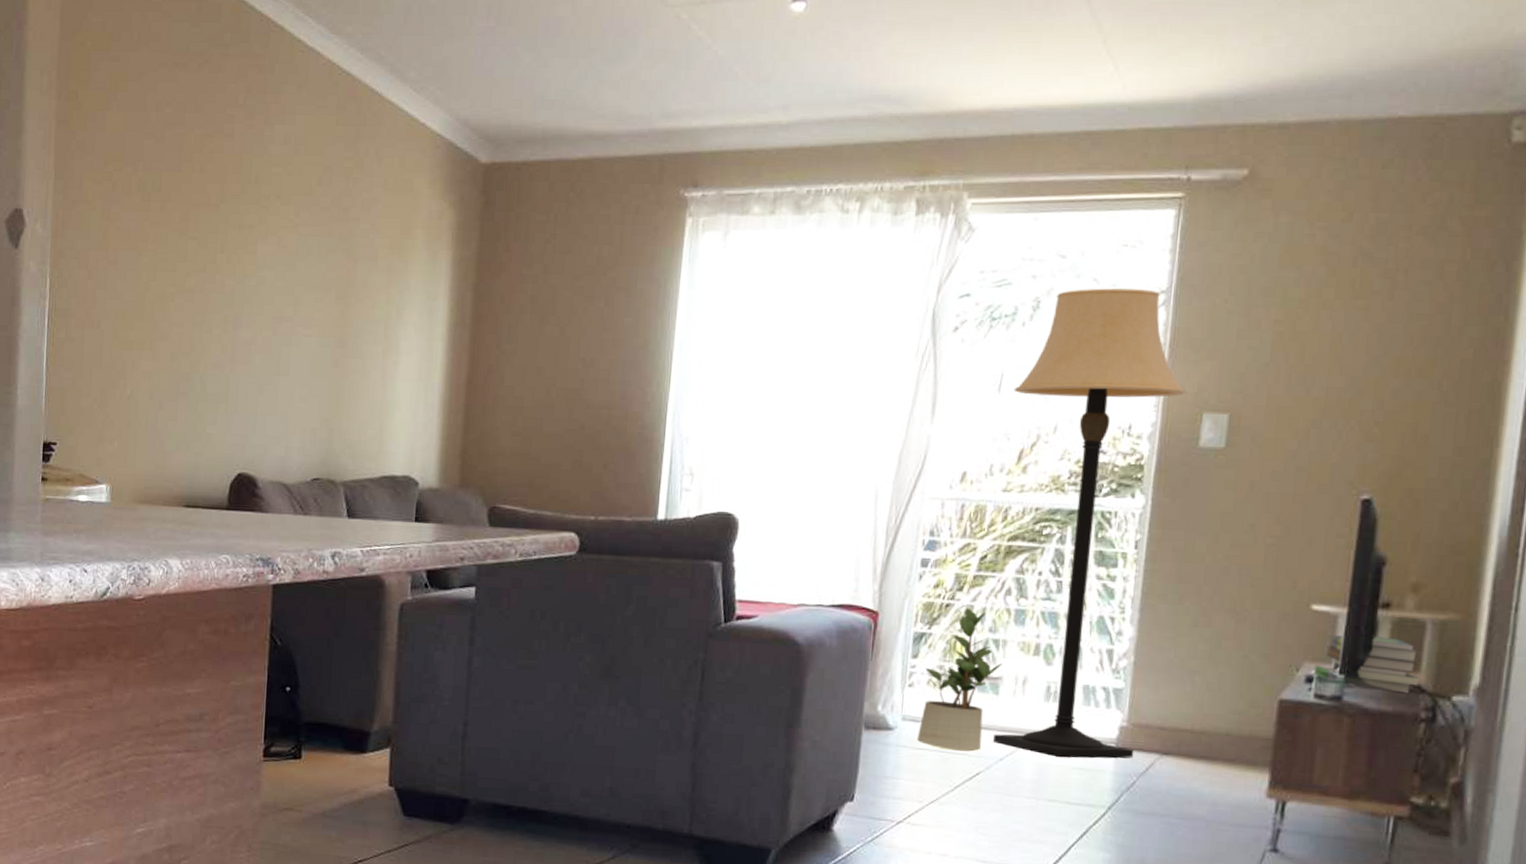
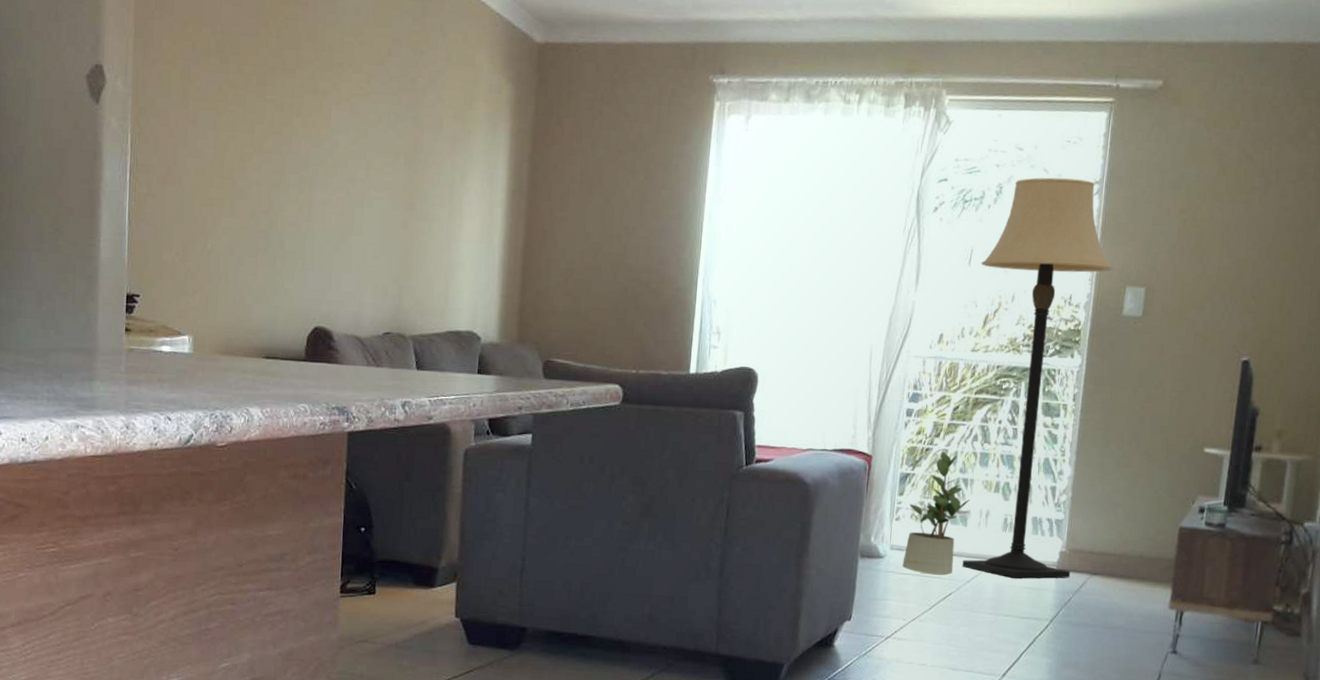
books: present [1314,634,1419,694] -> none [1205,472,1281,521]

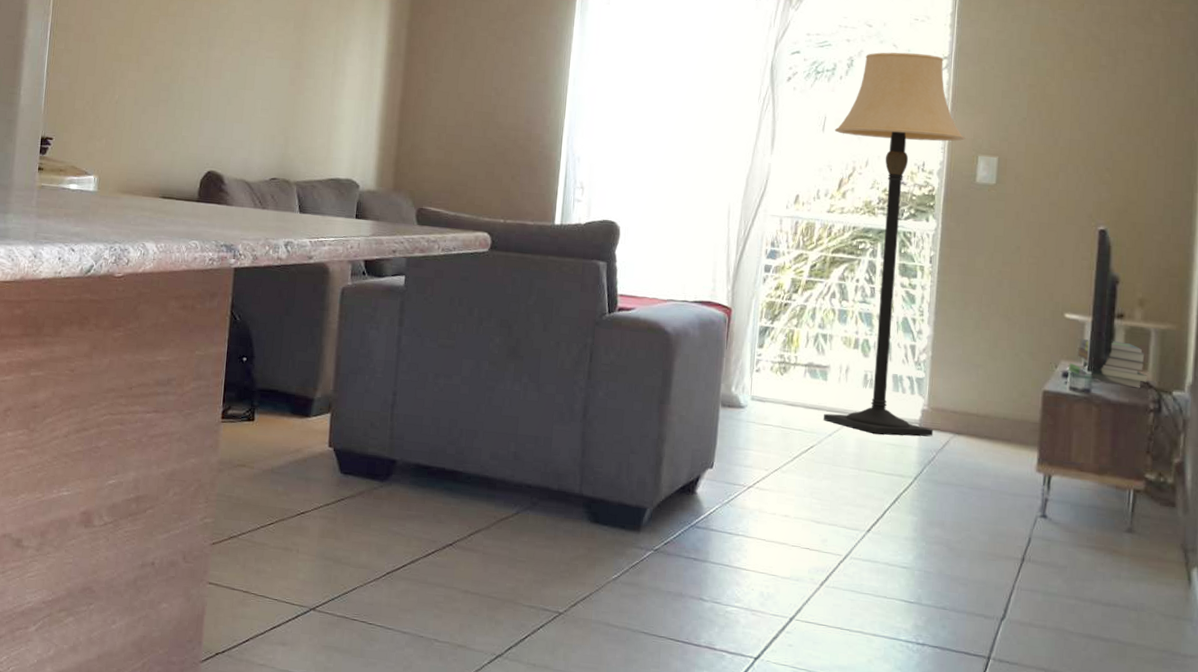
potted plant: present [902,452,970,575] -> none [763,307,830,428]
books: none [1205,472,1281,521] -> present [1069,338,1147,389]

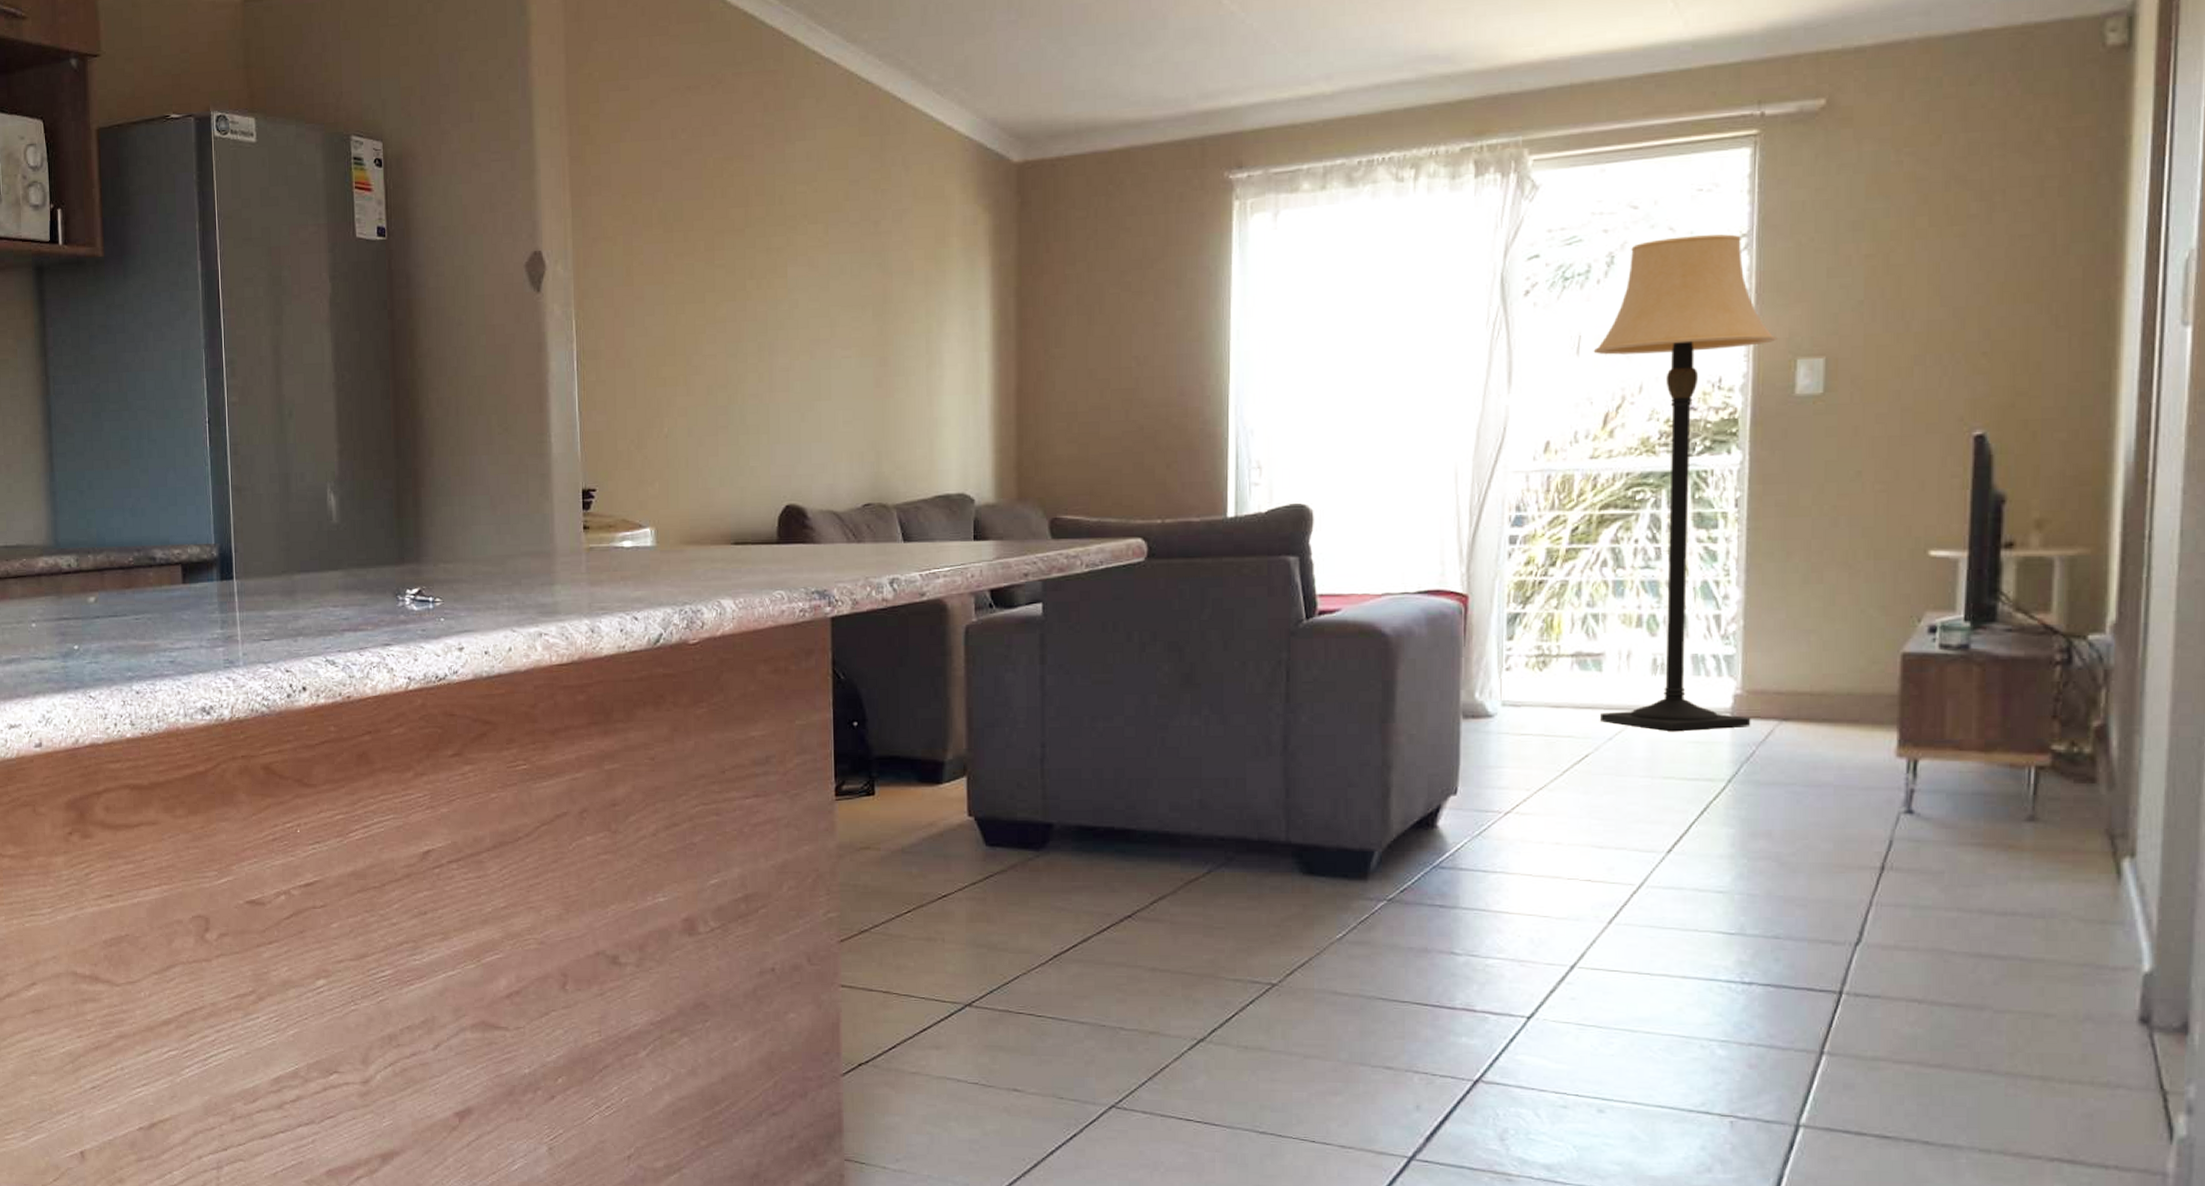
books: present [1069,338,1147,389] -> none [1937,577,2051,636]

